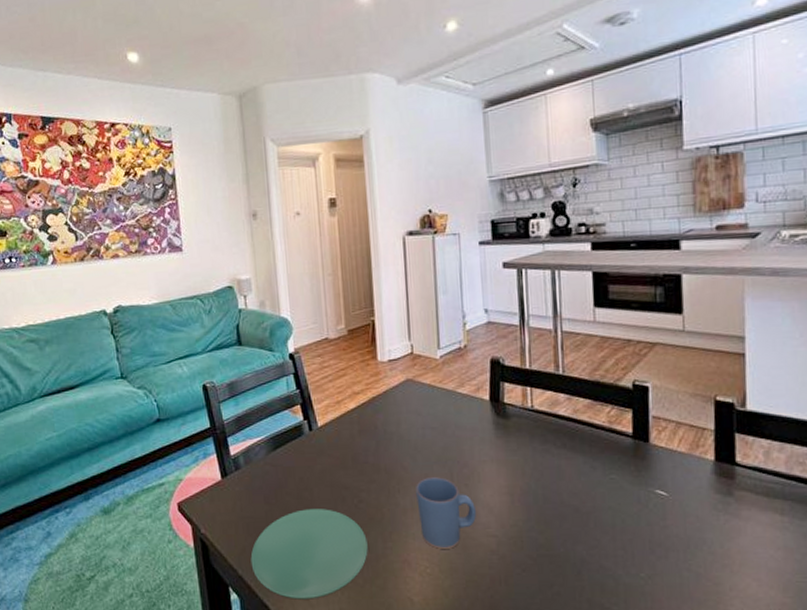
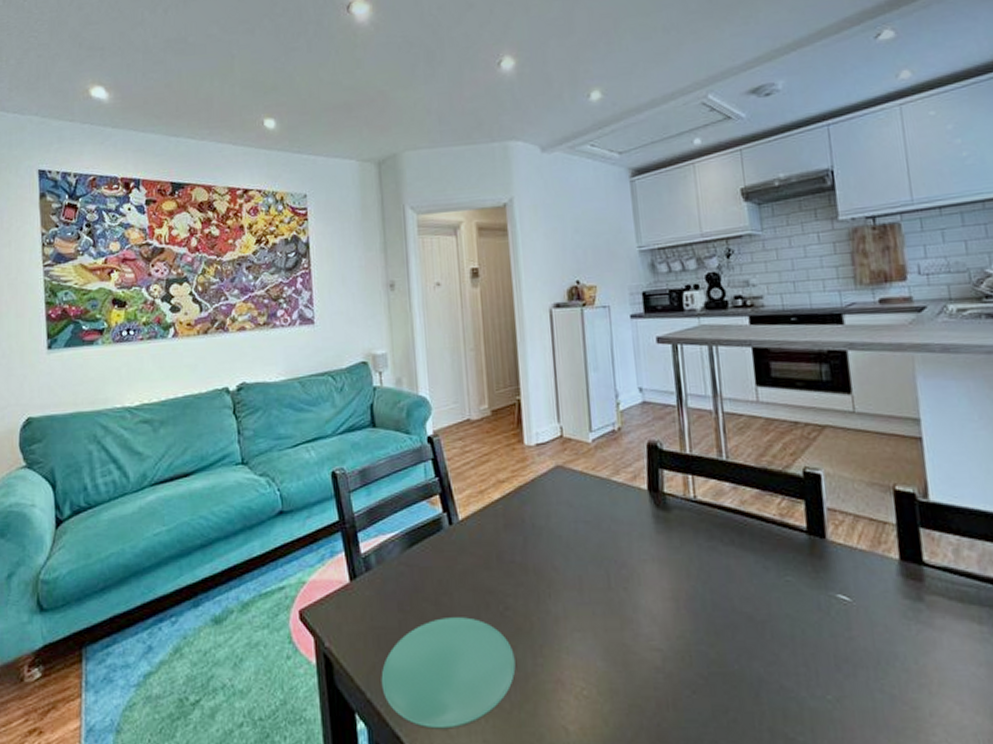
mug: present [416,477,476,549] -> none [568,579,638,666]

